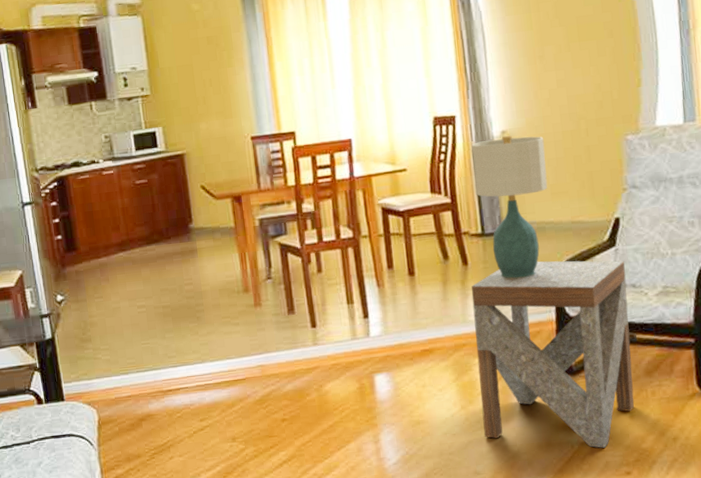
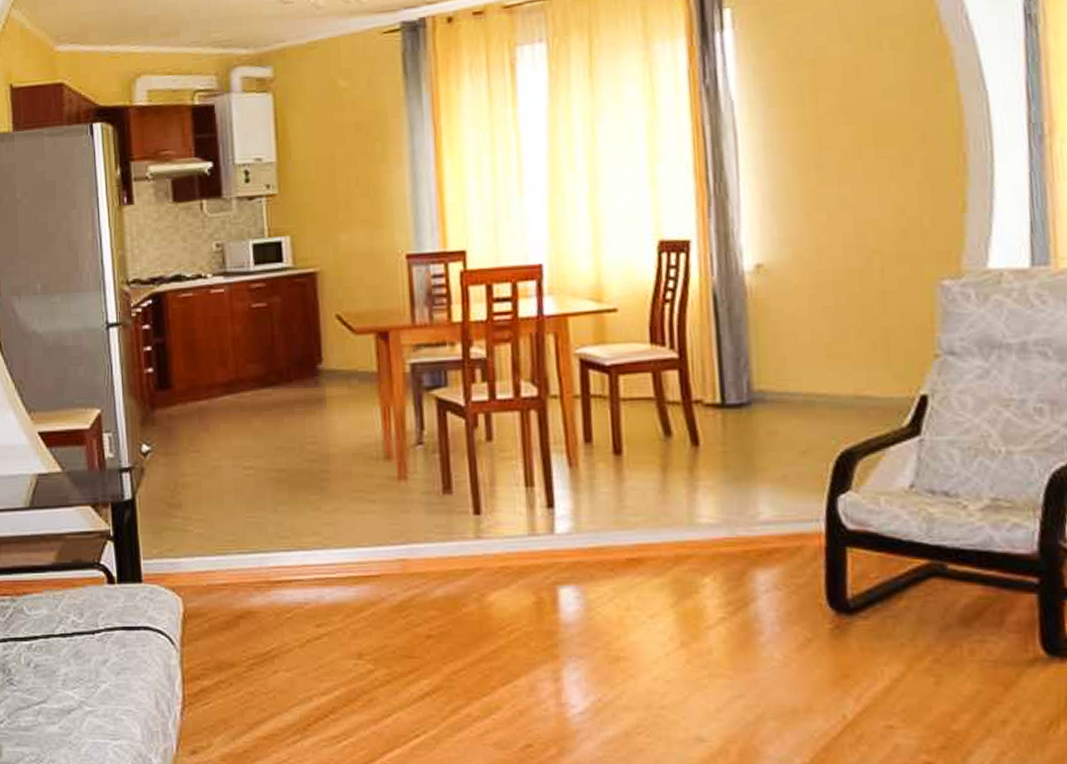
table lamp: present [471,135,548,279] -> none [711,270,821,470]
side table: present [471,260,635,448] -> none [702,448,942,724]

